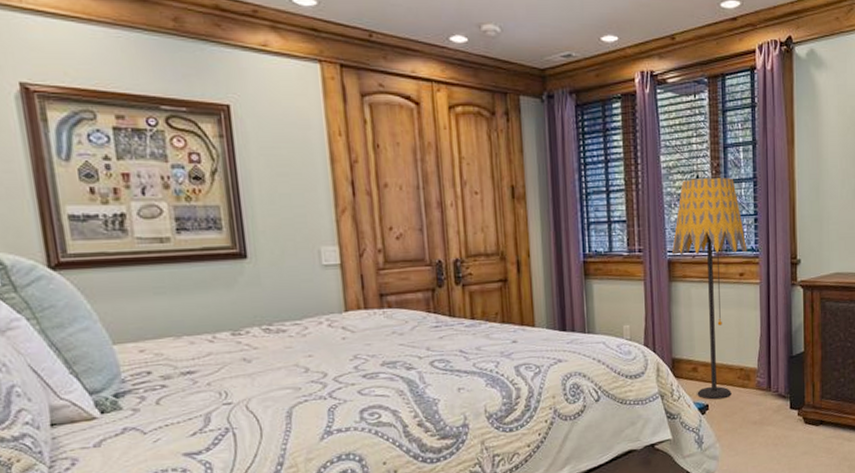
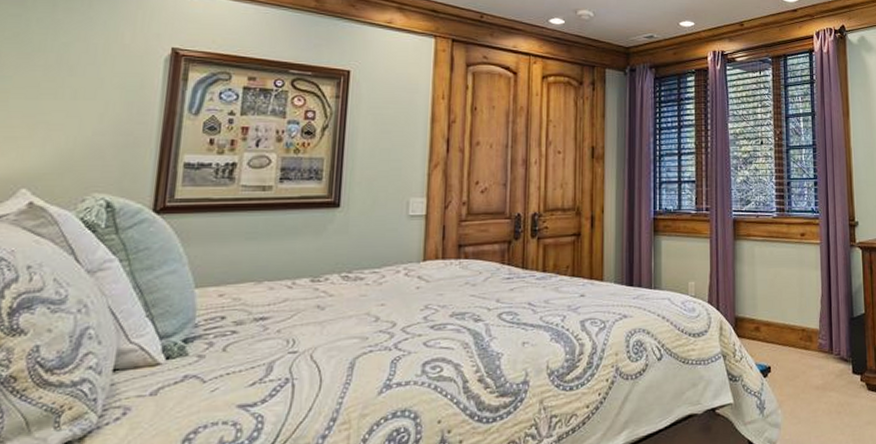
floor lamp: present [672,178,747,399] -> none [738,144,808,361]

